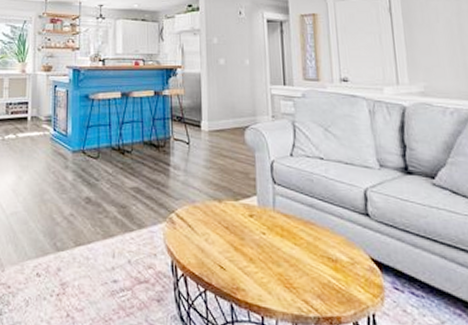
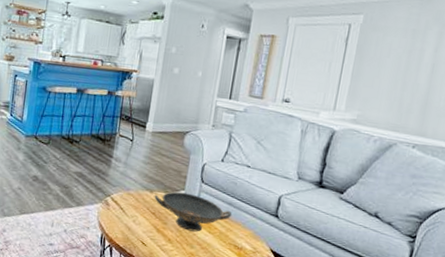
decorative bowl: none [224,198,317,246] -> present [154,191,233,232]

